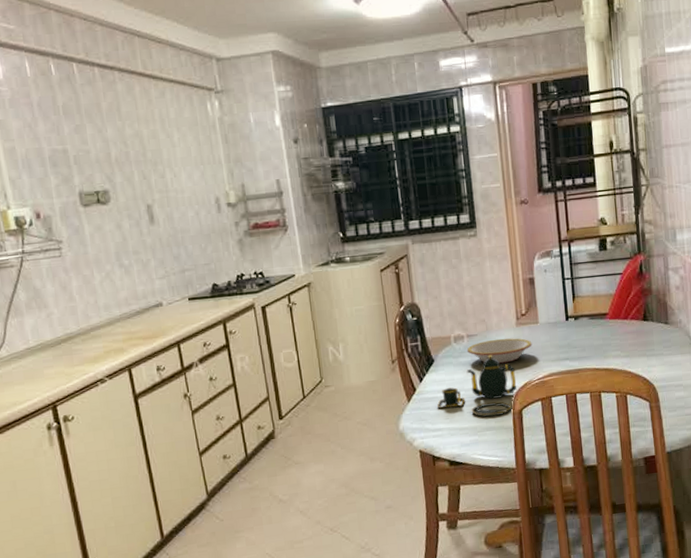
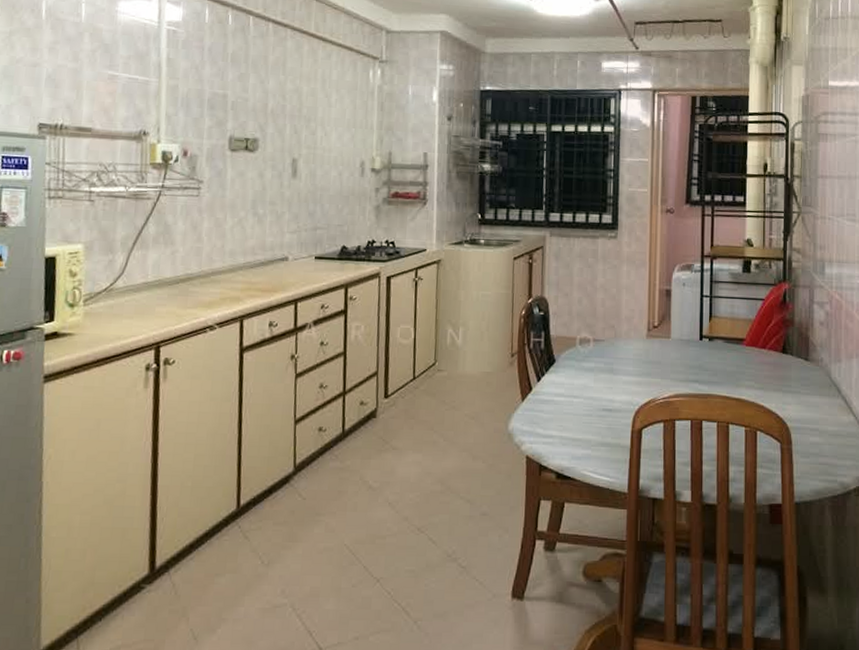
teapot: present [437,355,516,418] -> none [552,365,640,432]
bowl: present [466,338,532,364] -> none [591,348,661,376]

